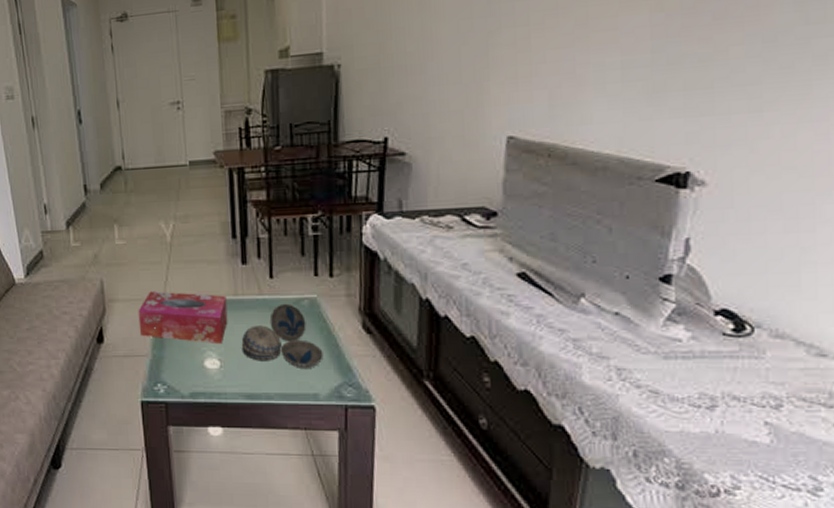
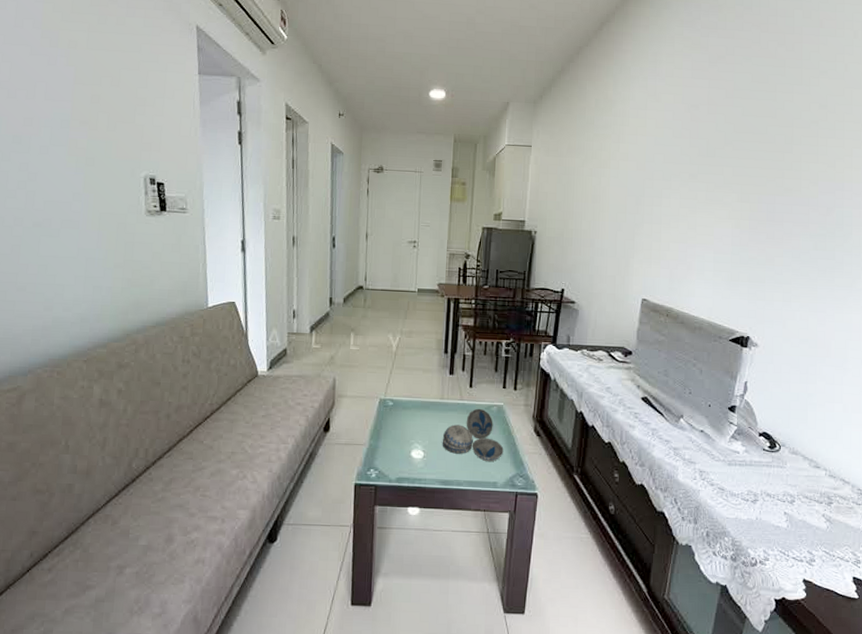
tissue box: present [138,291,228,345] -> none [361,391,435,439]

